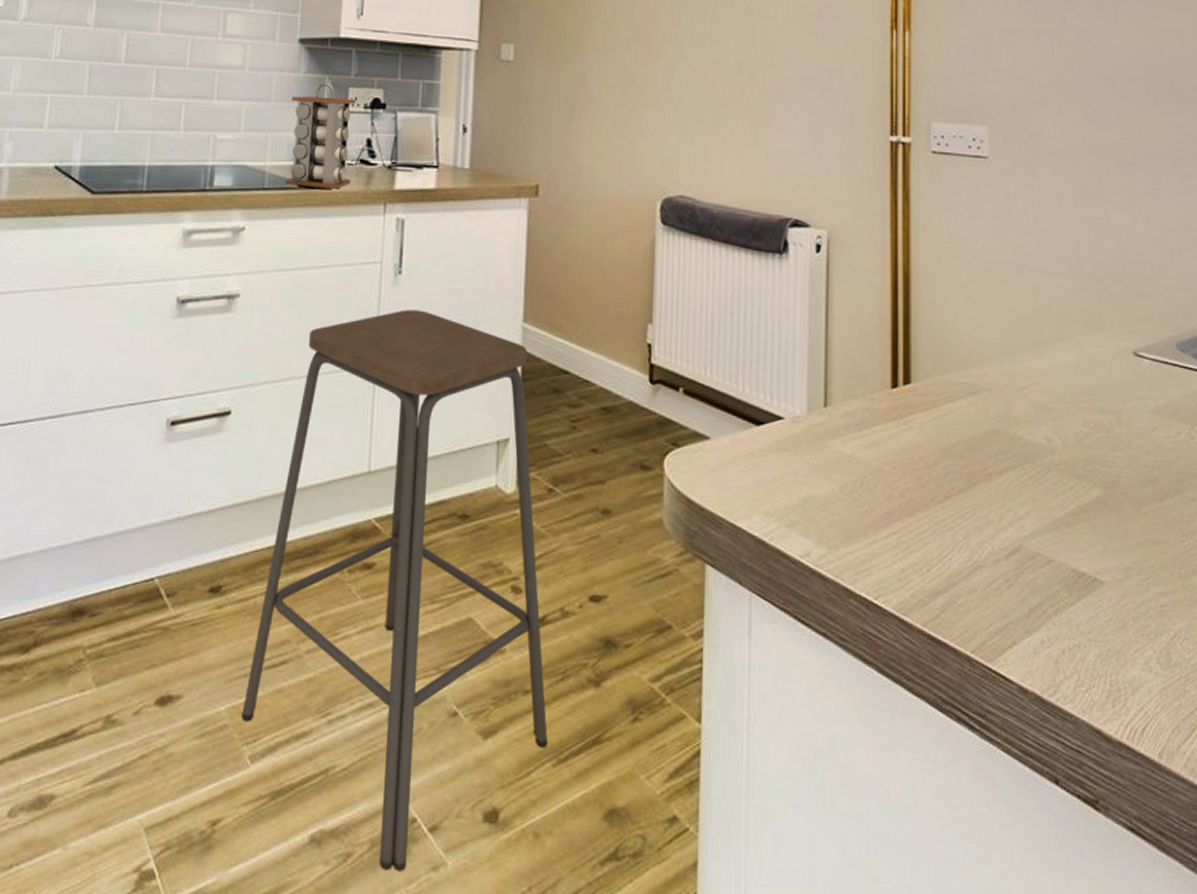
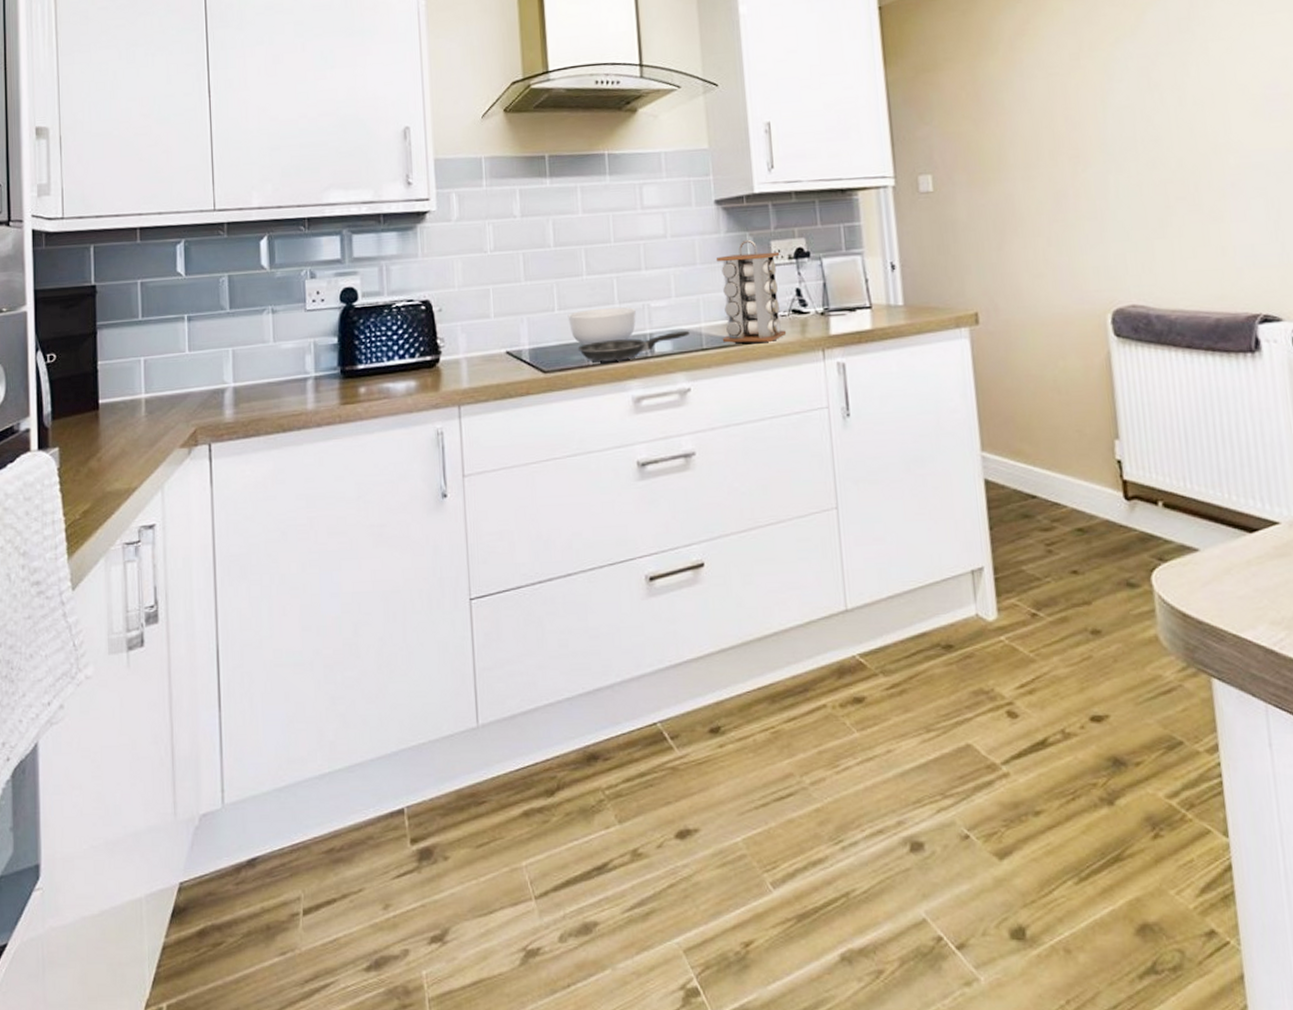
bowl: none [127,133,202,170] -> present [567,307,637,346]
frying pan: none [132,167,253,191] -> present [577,331,690,362]
bar stool: present [241,309,548,872] -> none [757,449,1066,987]

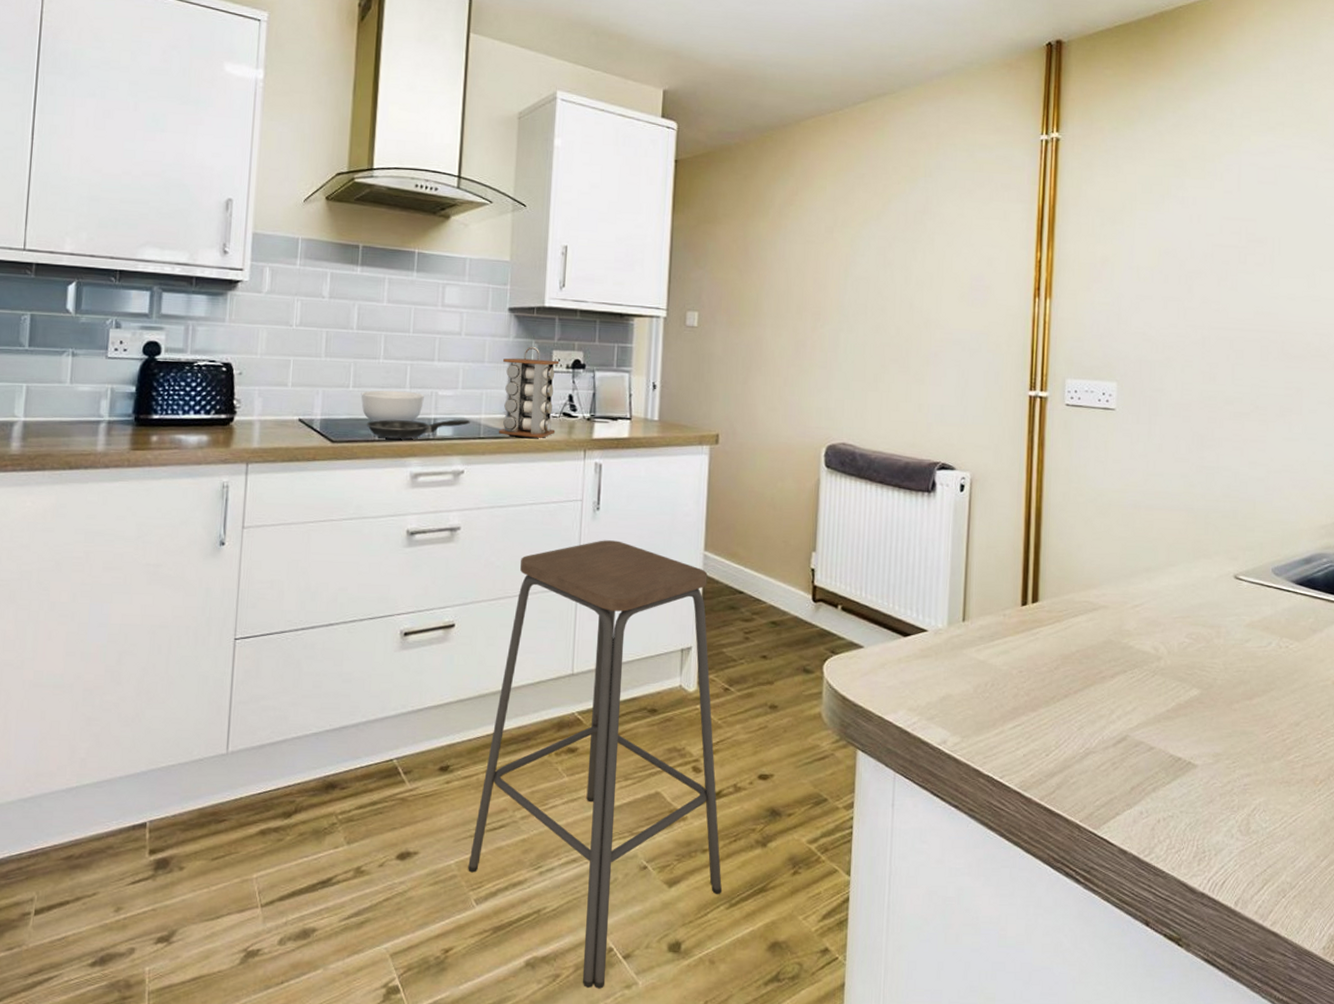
bar stool: none [757,449,1066,987] -> present [468,540,722,989]

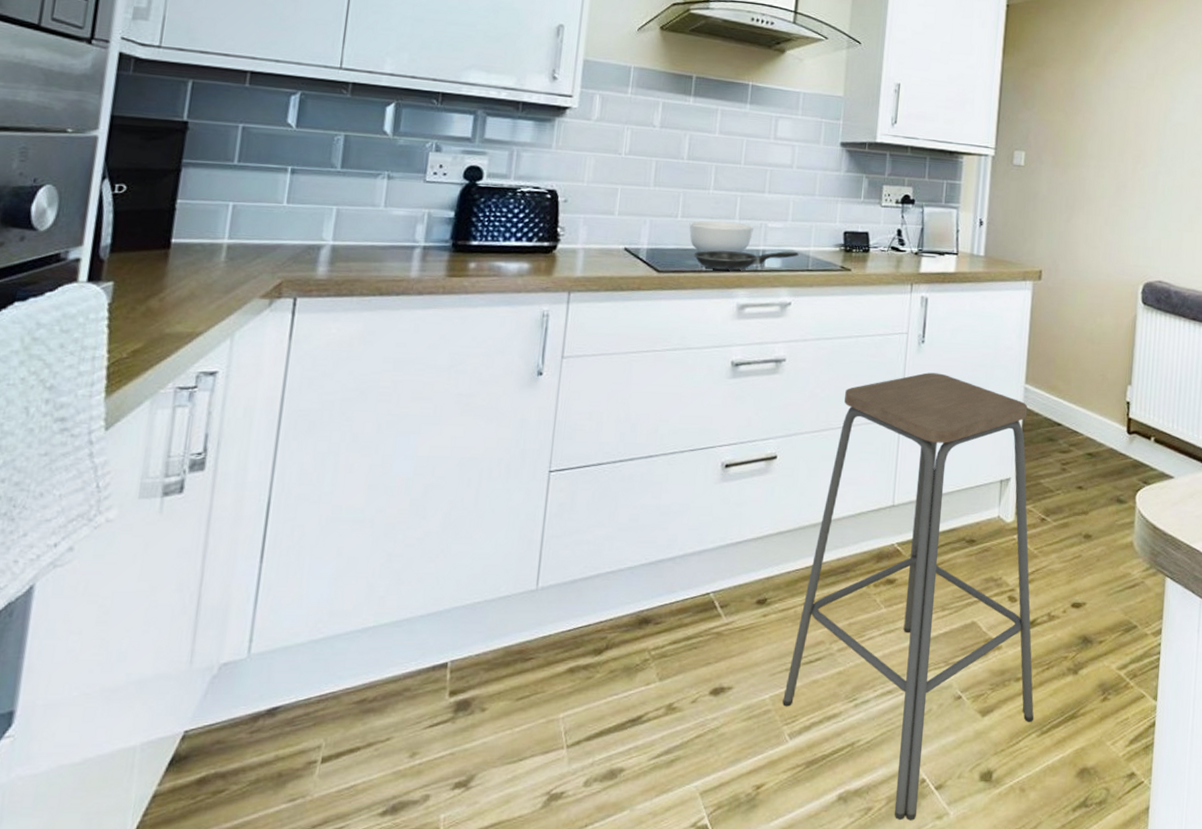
spice rack: present [498,346,560,439] -> none [826,180,889,272]

